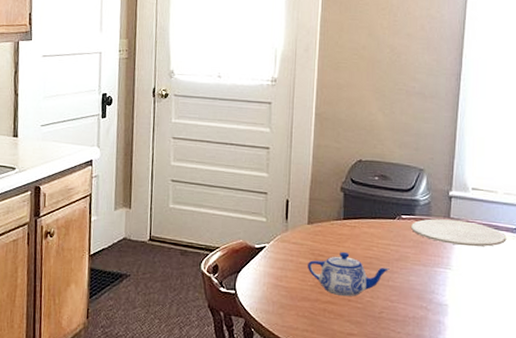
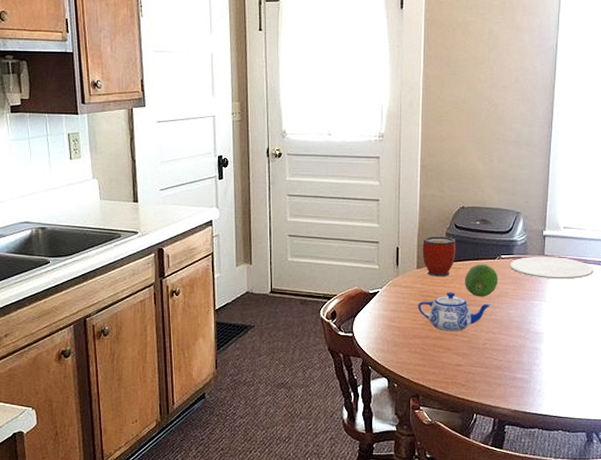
mug: none [314,190,352,235] -> present [422,236,456,276]
fruit: none [360,223,398,260] -> present [465,264,499,297]

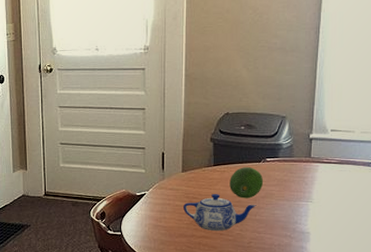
mug: present [422,236,456,276] -> none [187,141,221,179]
plate: present [510,257,594,280] -> none [275,159,363,181]

